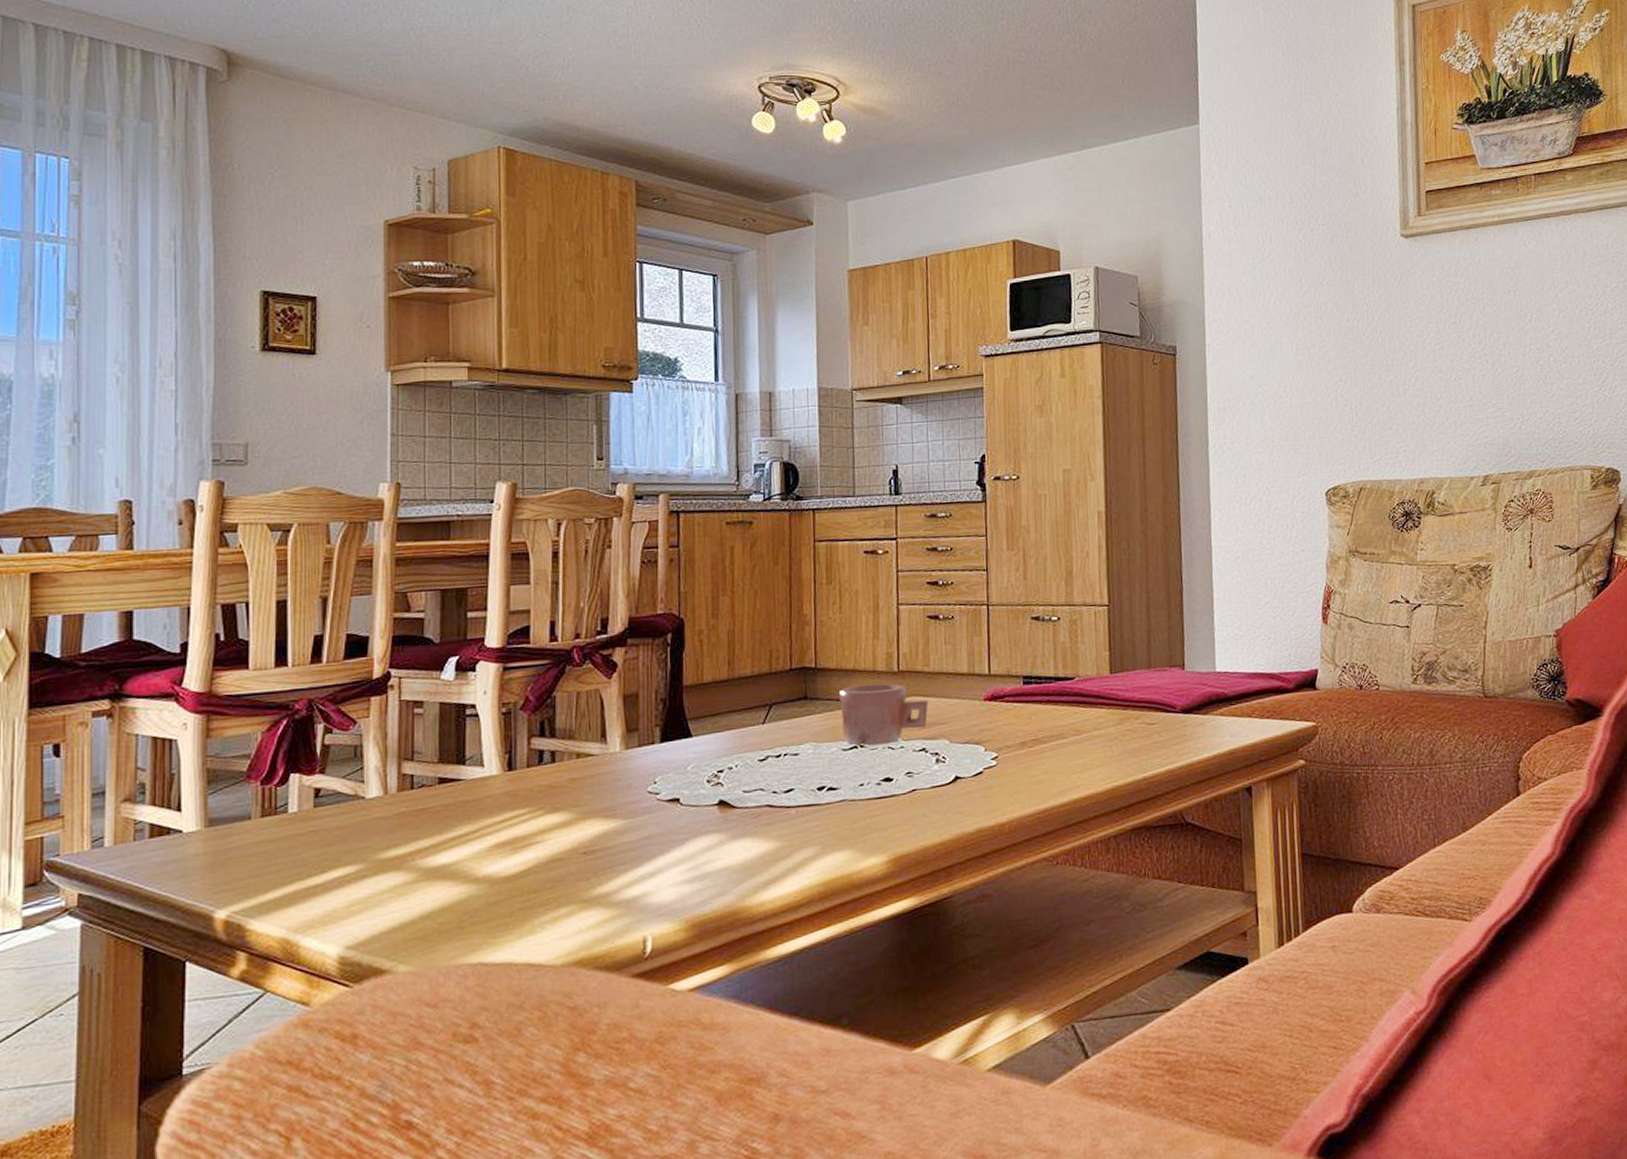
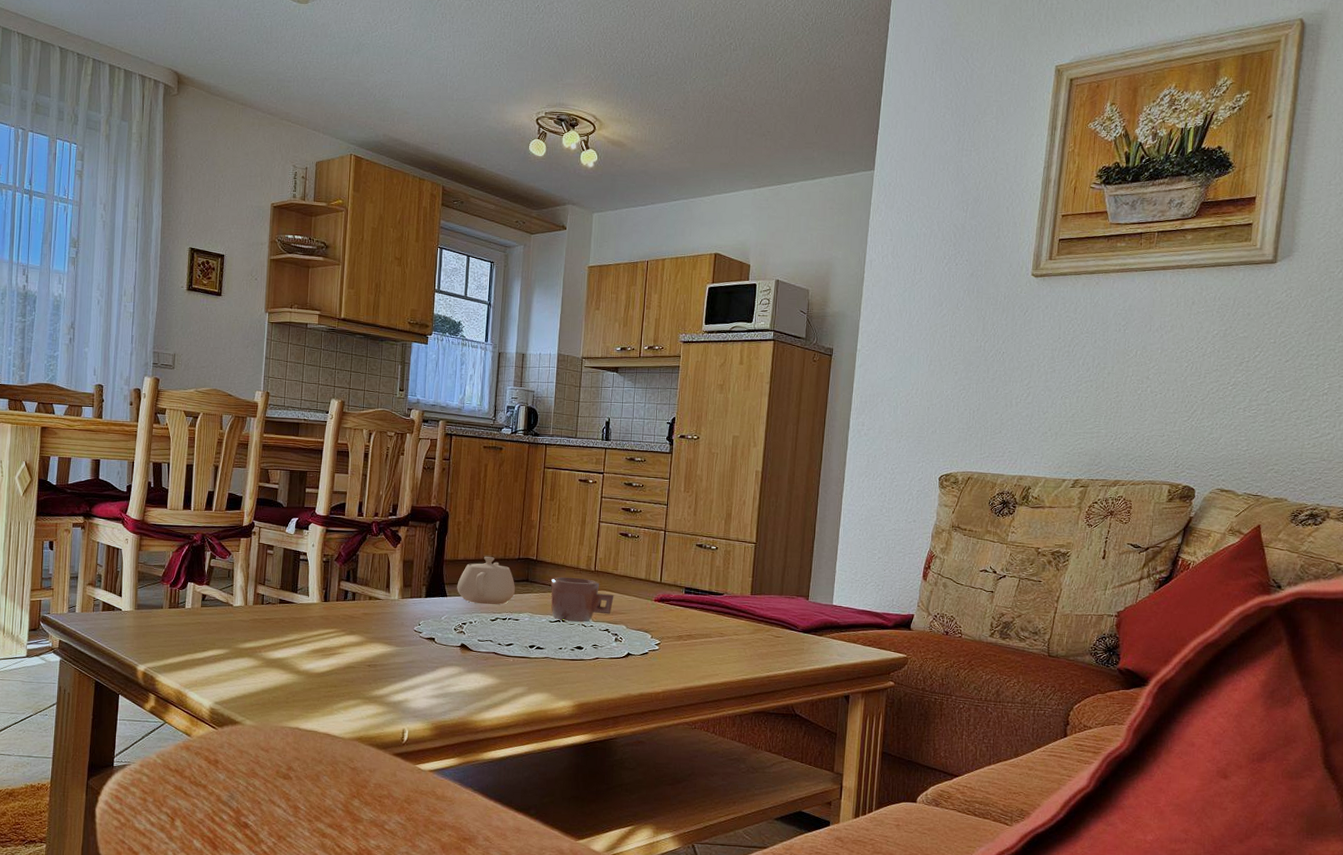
teapot: none [705,671,791,741] -> present [457,556,516,605]

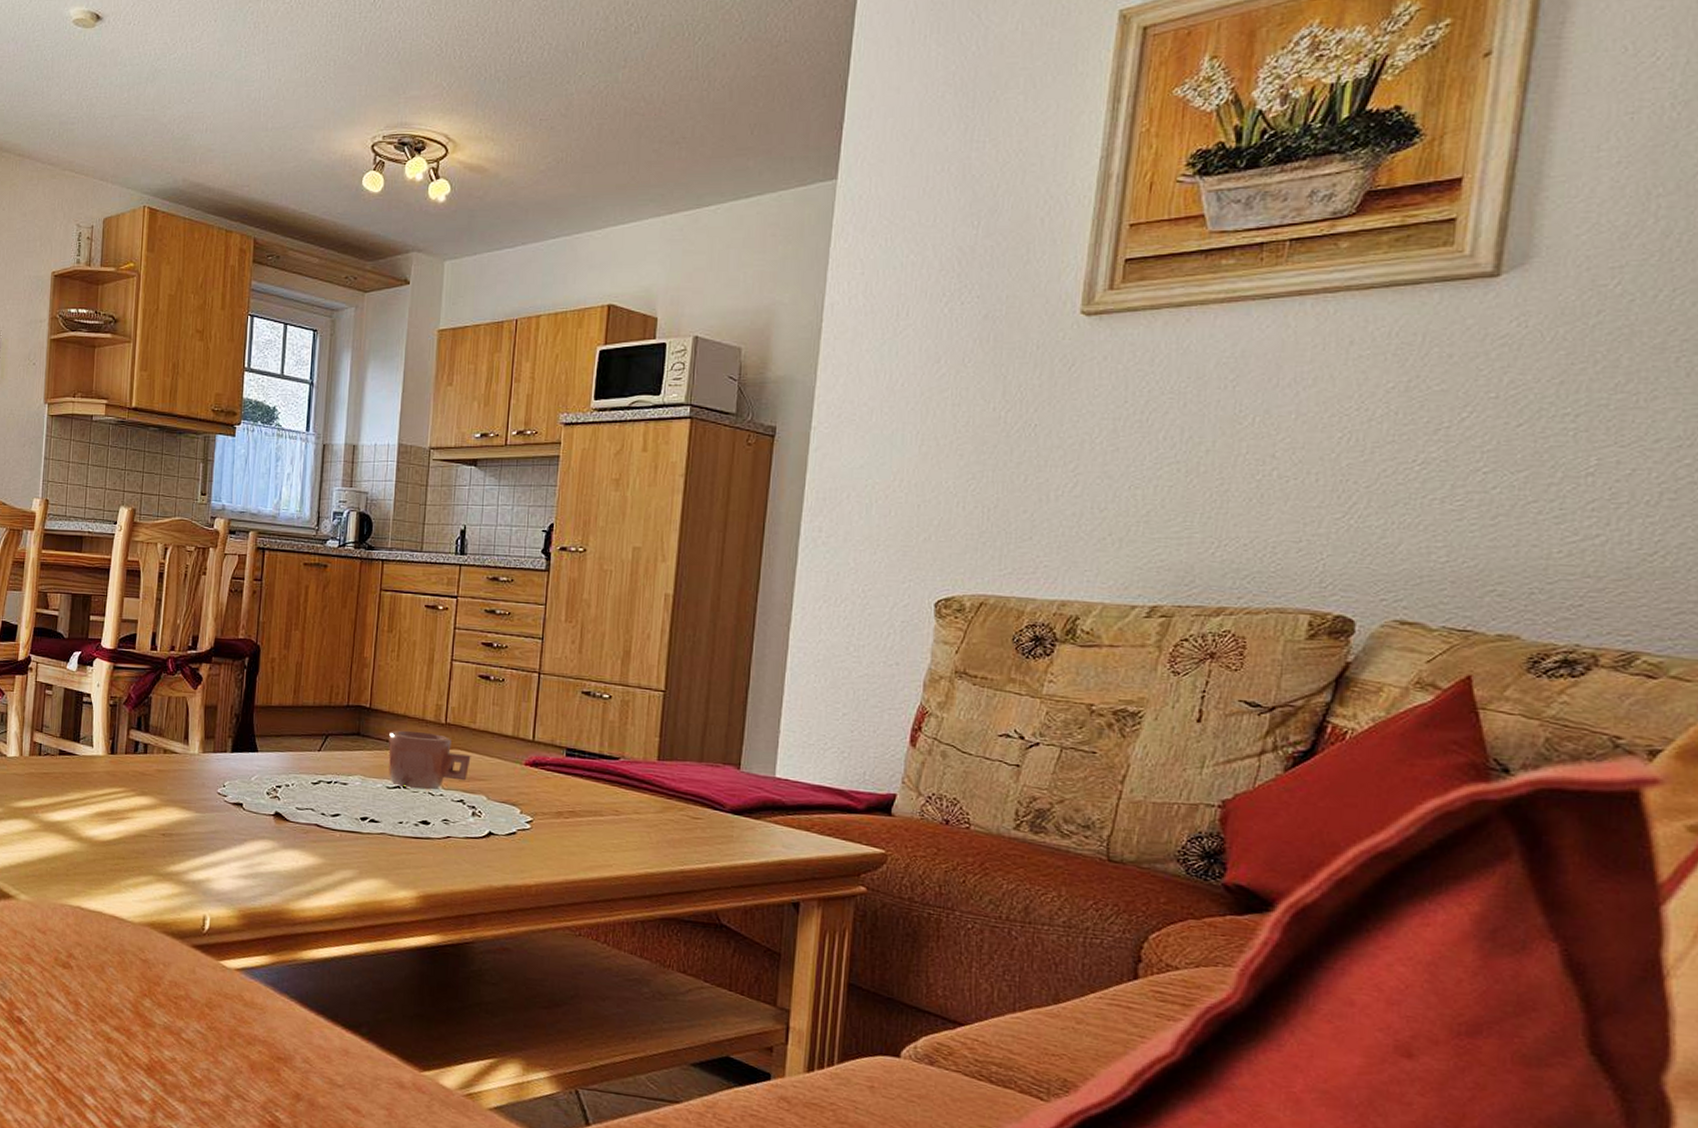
teapot: present [457,556,516,605] -> none [270,702,344,764]

